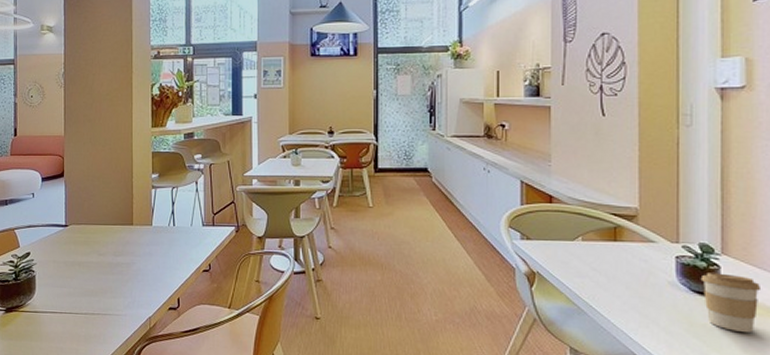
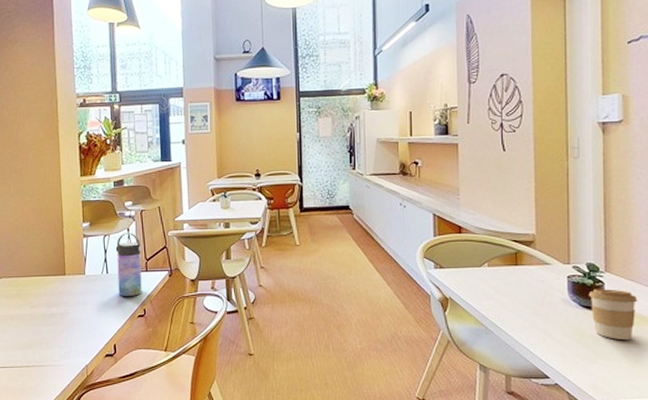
water bottle: none [183,186,209,250] -> present [115,233,142,296]

